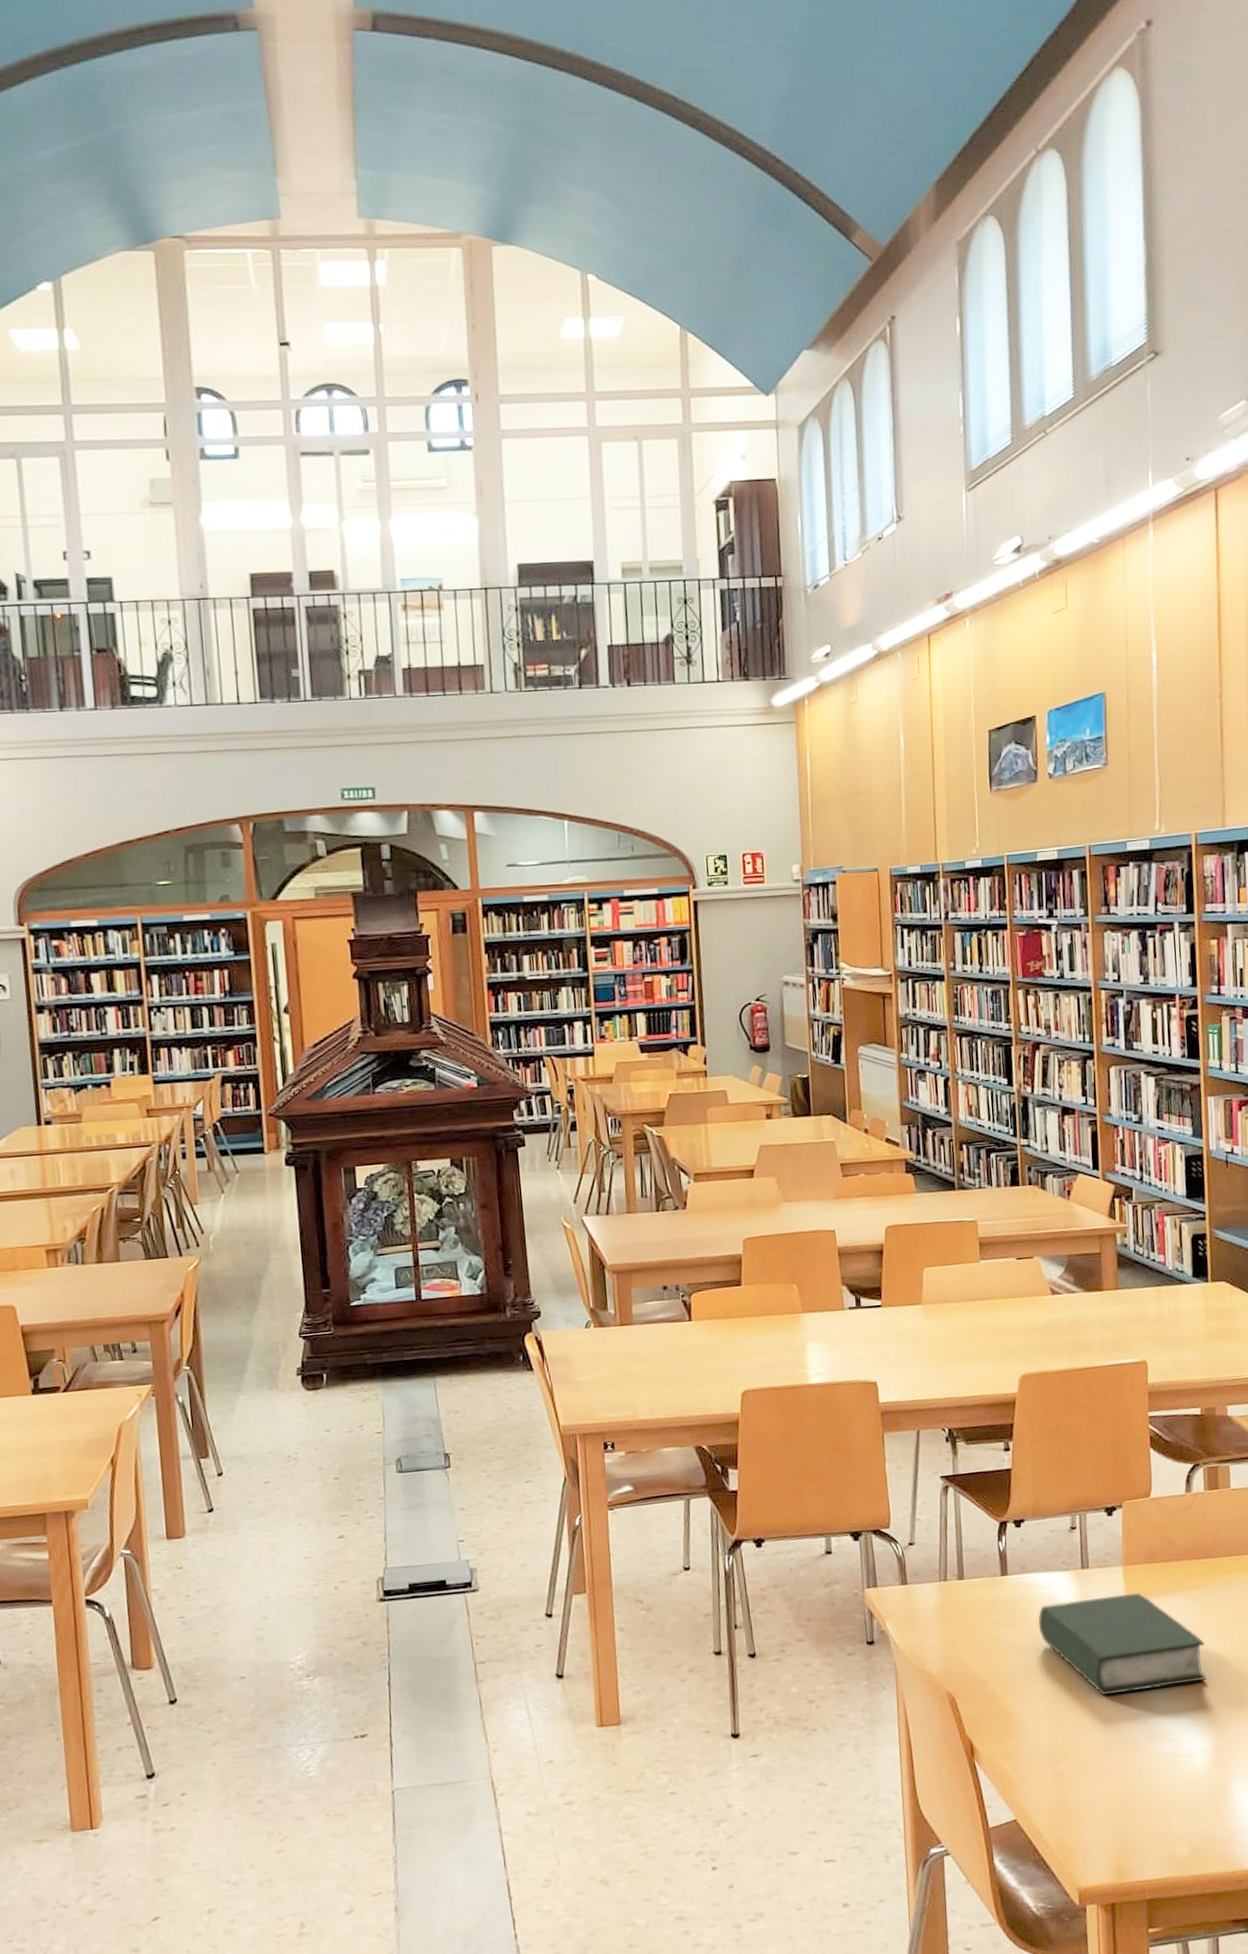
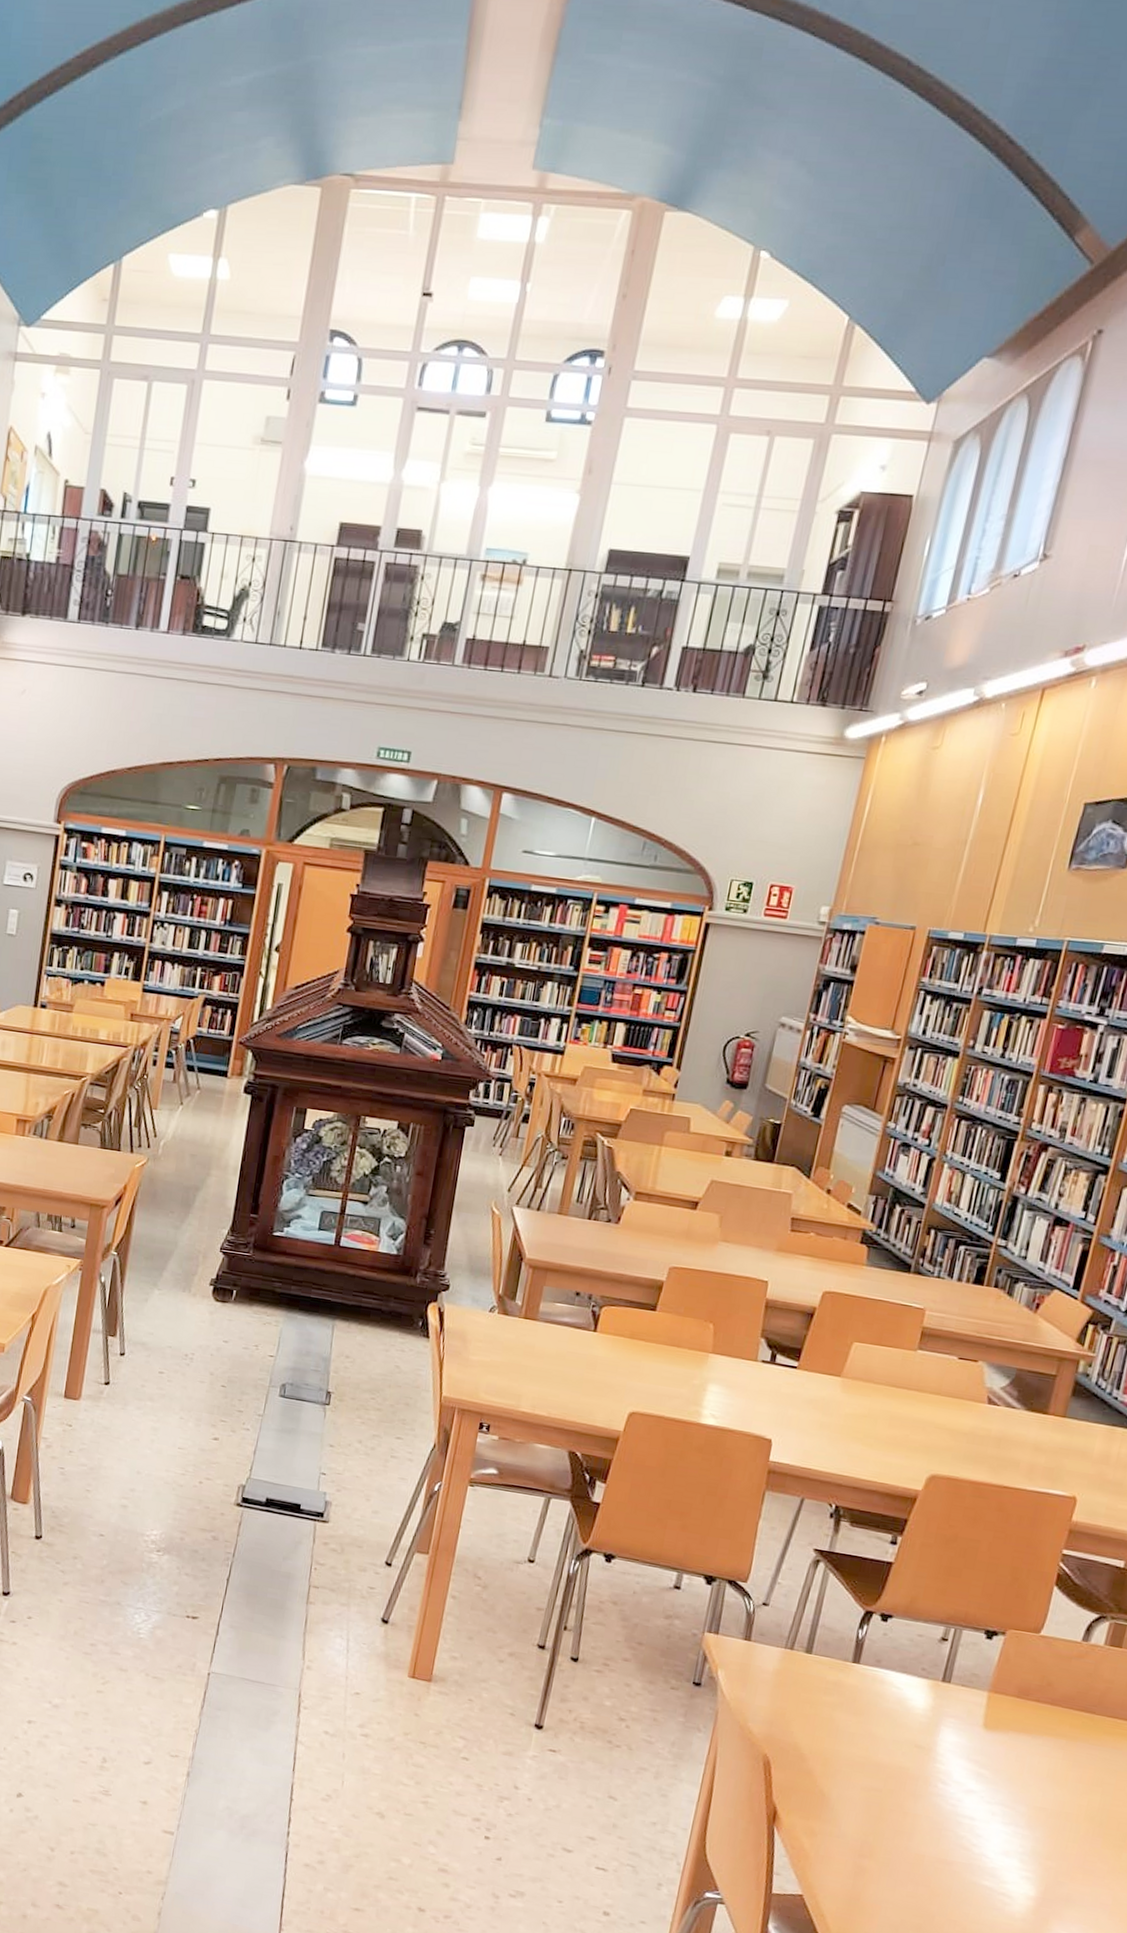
book: present [1038,1592,1207,1696] -> none [878,1703,1059,1830]

